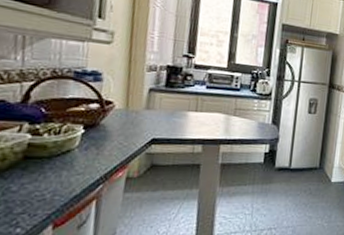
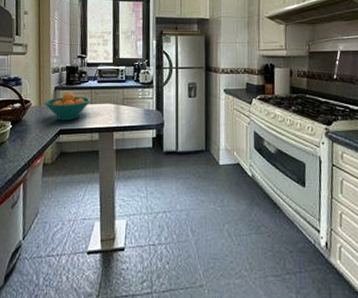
fruit bowl: none [133,96,196,129] -> present [44,93,91,121]

